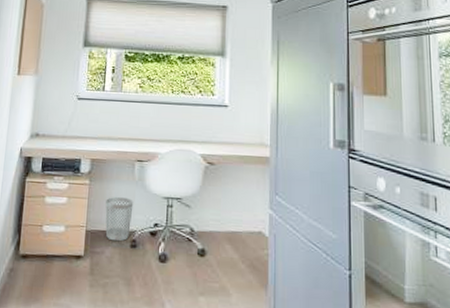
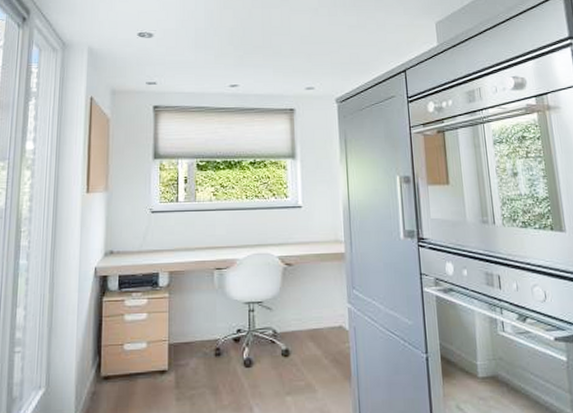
wastebasket: present [105,196,134,242] -> none [187,306,215,352]

